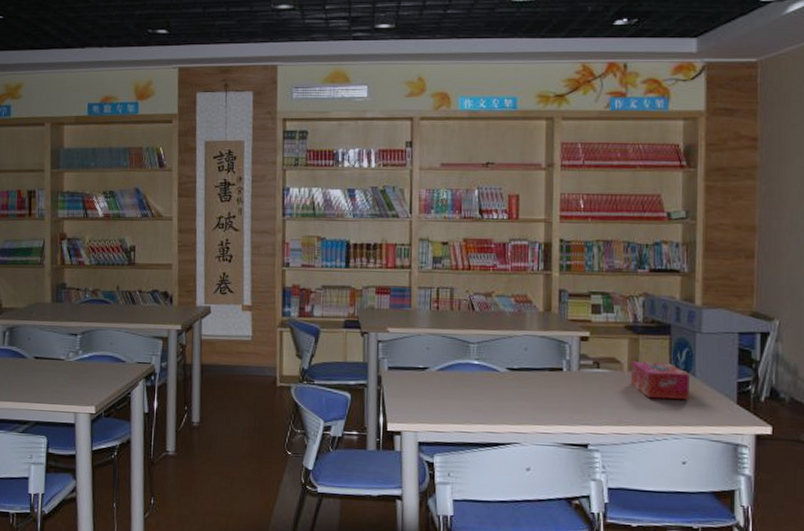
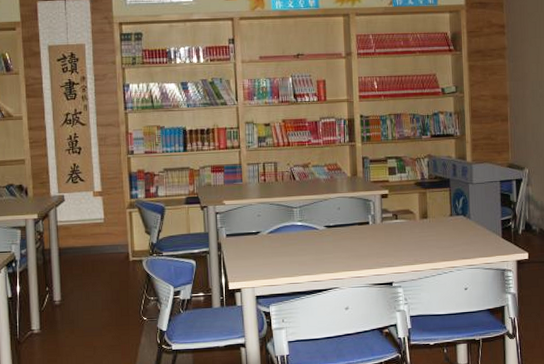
tissue box: present [630,361,690,400] -> none [421,210,467,240]

